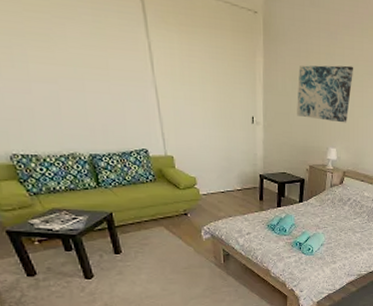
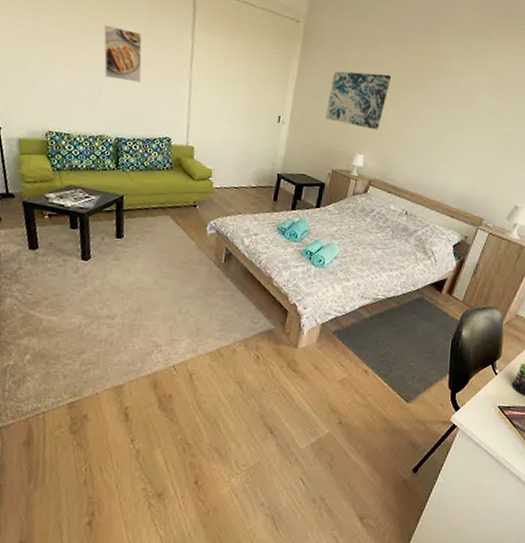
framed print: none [44,27,102,92] -> present [104,25,142,83]

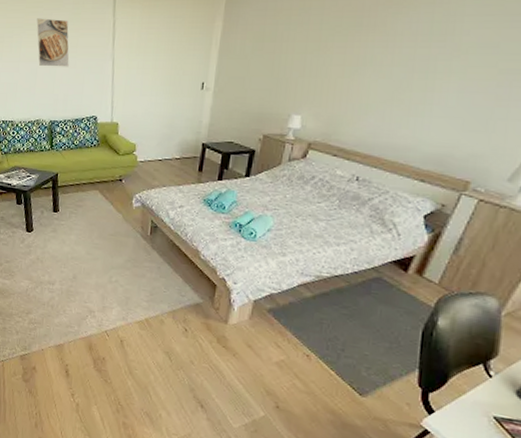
wall art: present [325,71,391,130] -> none [254,19,335,86]

